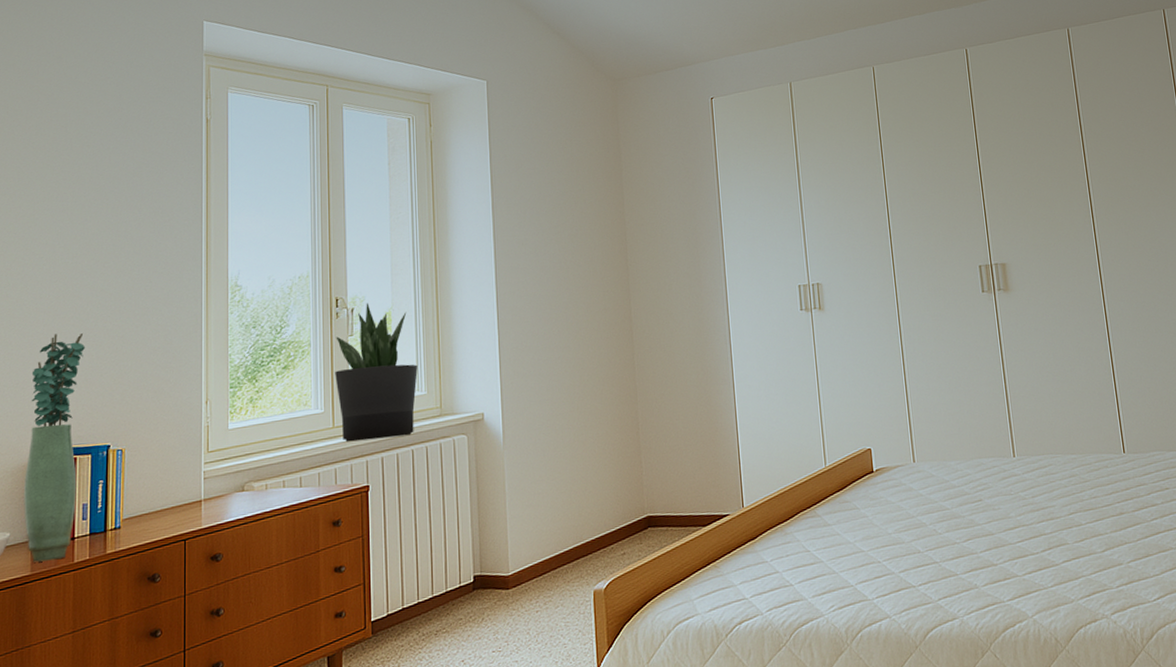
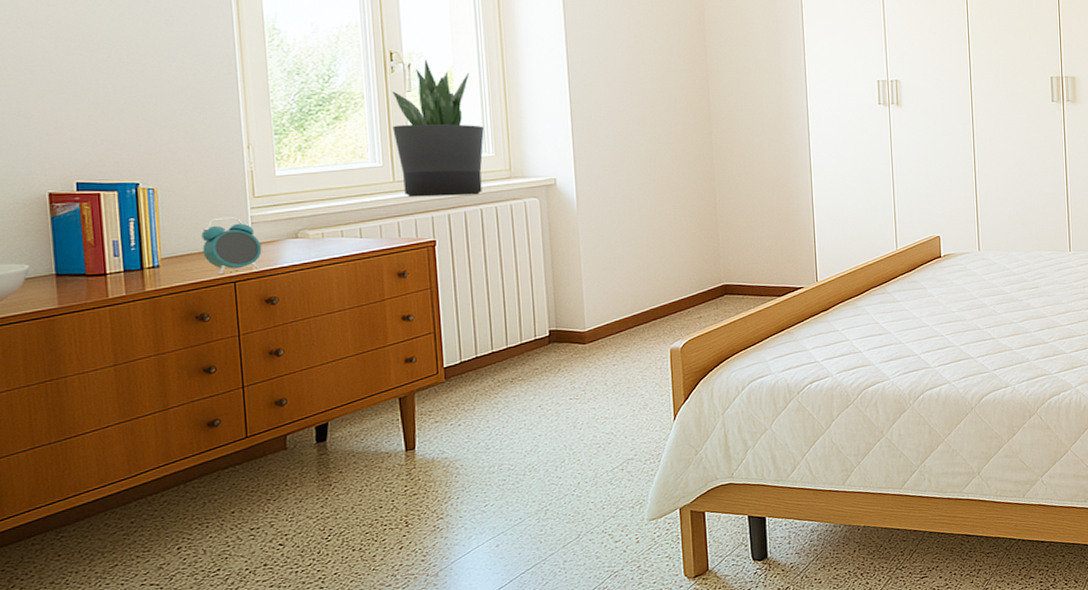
vase: present [24,333,85,562] -> none [35,62,105,296]
alarm clock: none [159,473,211,533] -> present [201,217,262,275]

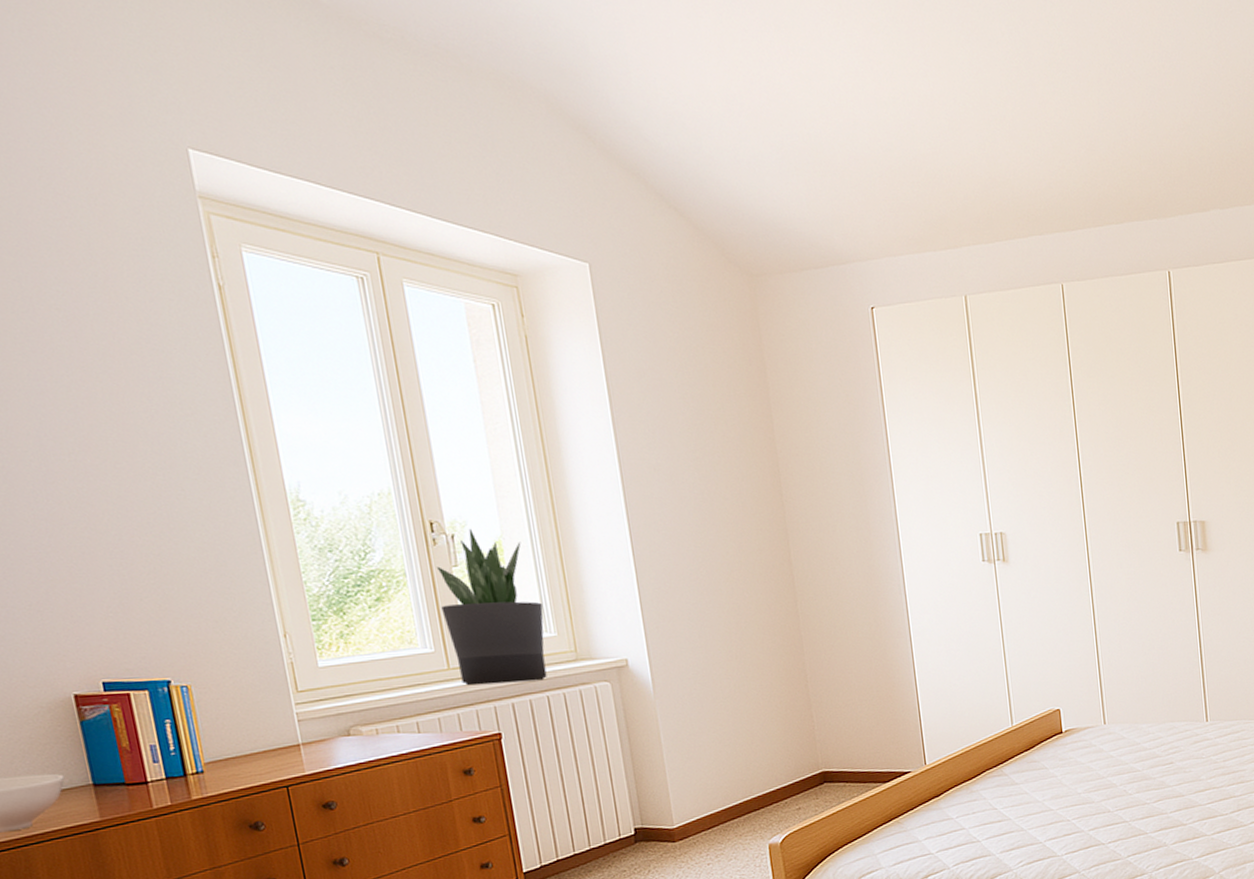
alarm clock: present [201,217,262,275] -> none [244,714,313,779]

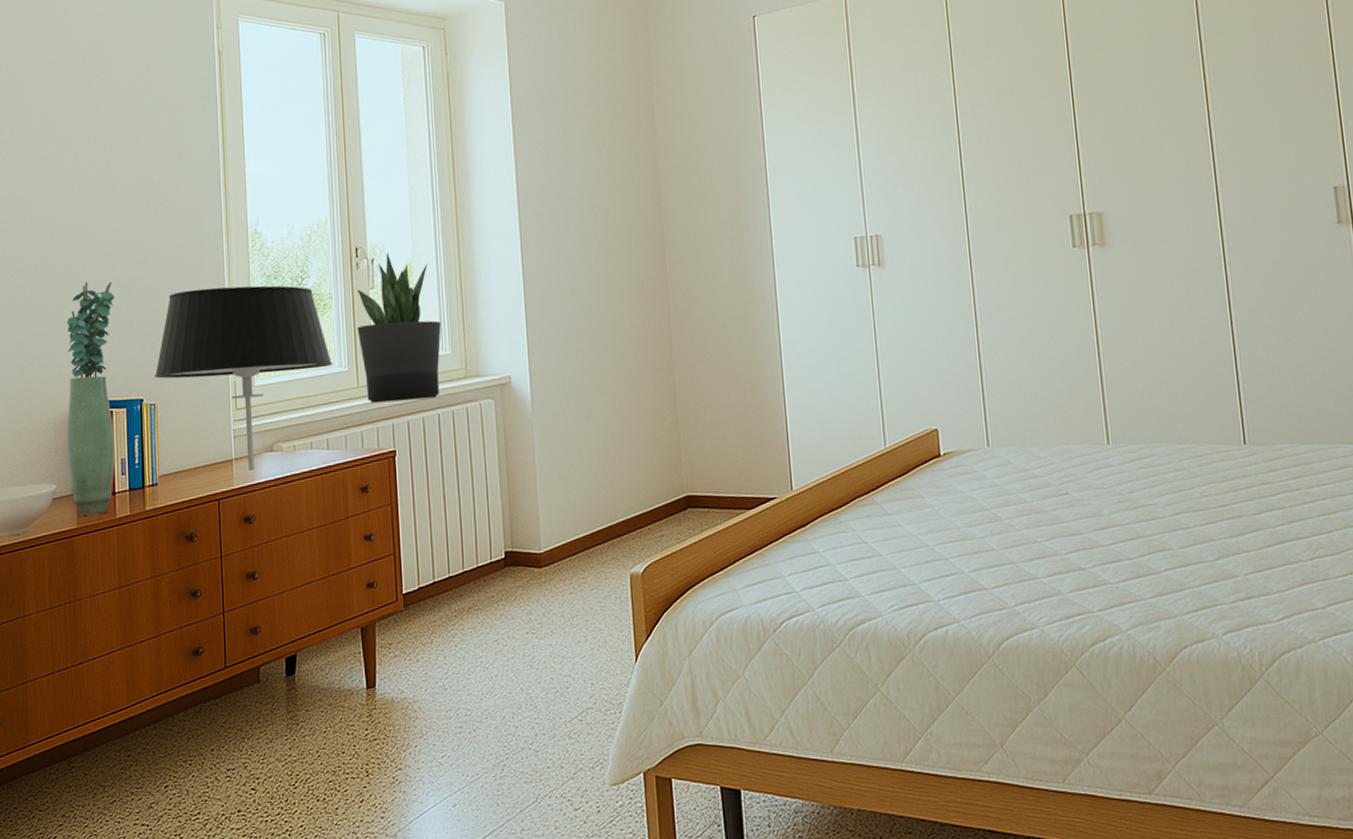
vase: none [46,547,145,808] -> present [66,282,115,516]
table lamp: none [181,558,416,756] -> present [154,285,333,471]

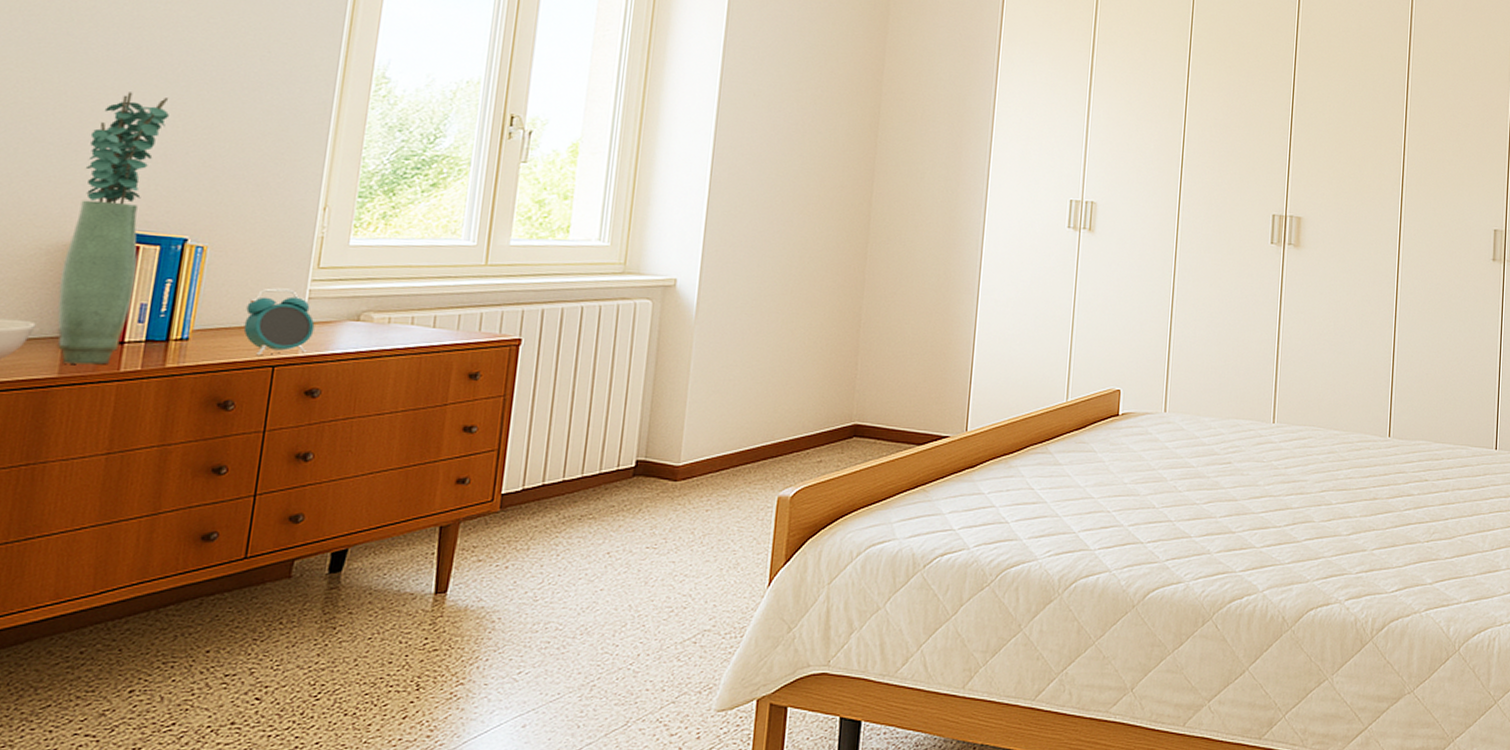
table lamp: present [154,285,333,471] -> none [209,125,459,339]
alarm clock: none [192,431,242,492] -> present [243,288,315,356]
planter: present [357,252,441,403] -> none [496,127,603,290]

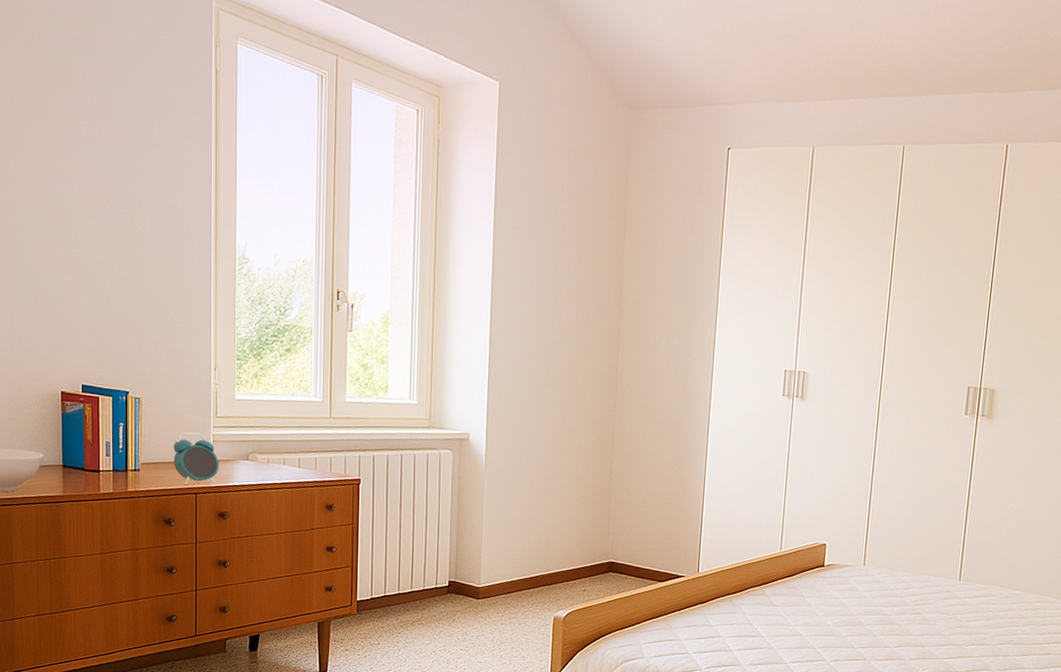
vase: present [57,92,169,365] -> none [54,272,103,487]

